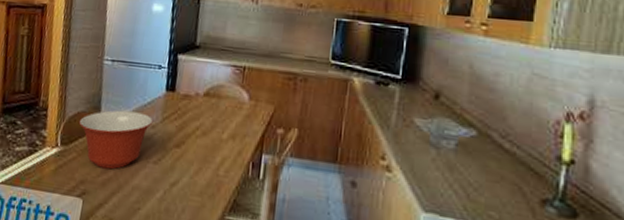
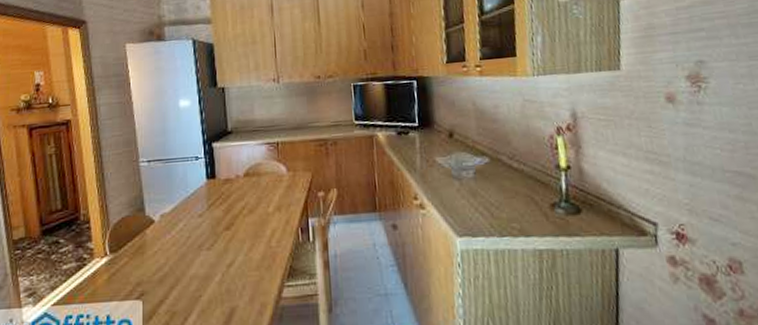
mixing bowl: present [78,110,154,170] -> none [124,205,200,266]

